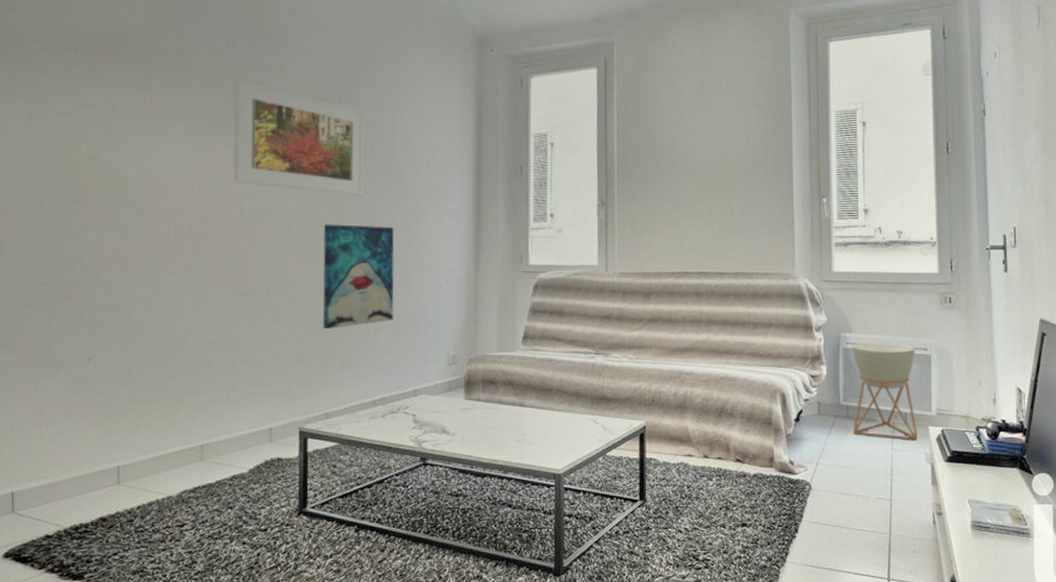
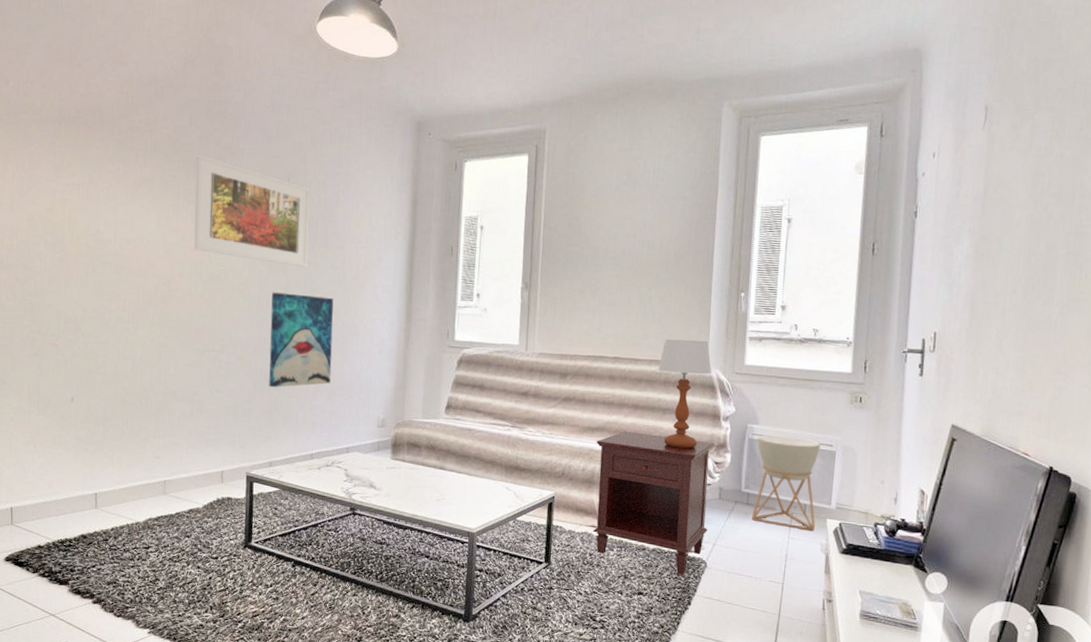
nightstand: none [686,349,809,500] -> present [592,431,714,575]
table lamp: none [745,249,800,363] -> present [658,339,712,449]

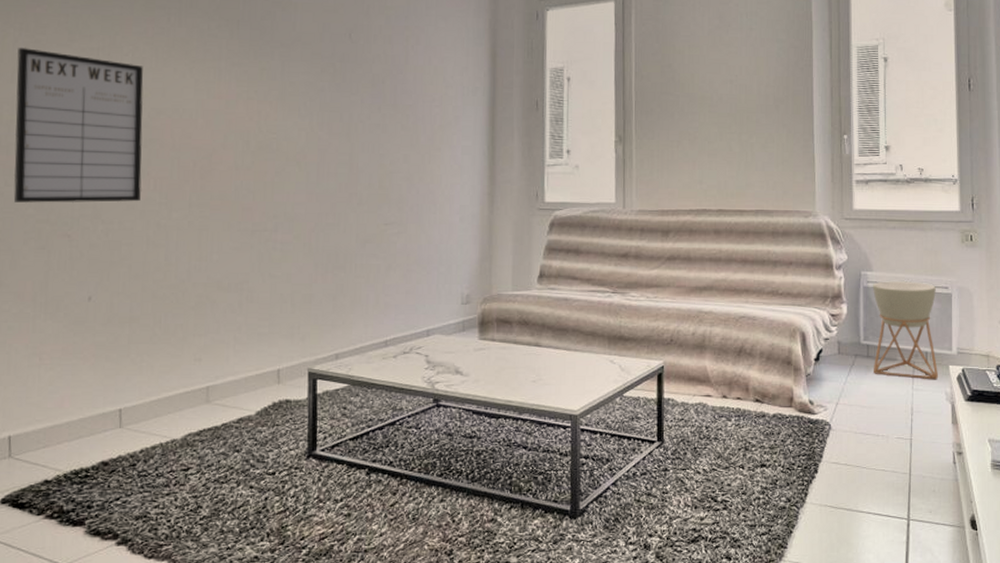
writing board: none [13,181,116,320] -> present [13,48,144,203]
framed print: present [193,154,311,268] -> none [239,10,376,131]
wall art: present [269,292,334,388] -> none [332,160,406,268]
nightstand: present [592,431,714,575] -> none [705,288,829,440]
table lamp: present [658,339,712,449] -> none [765,186,821,302]

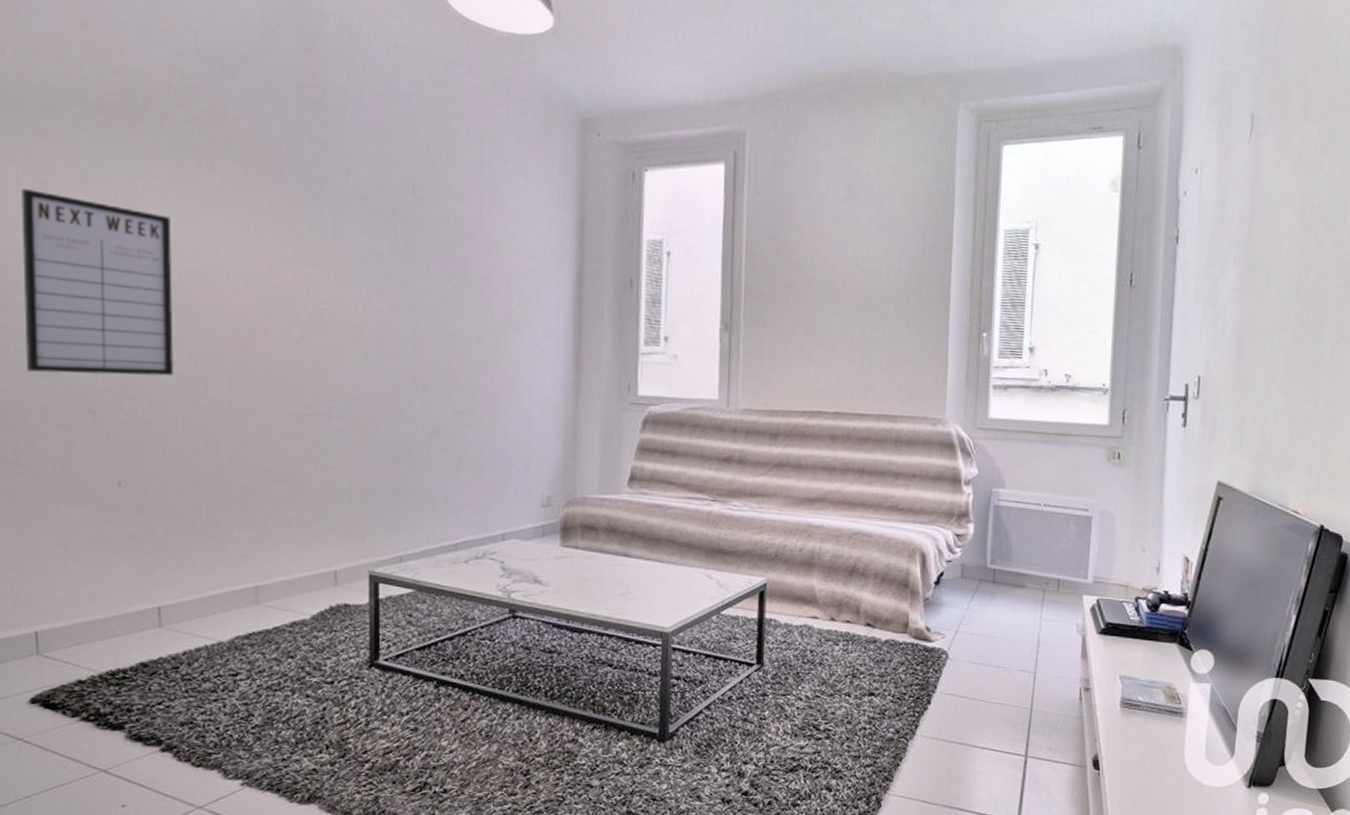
planter: present [873,281,938,380] -> none [999,500,1075,610]

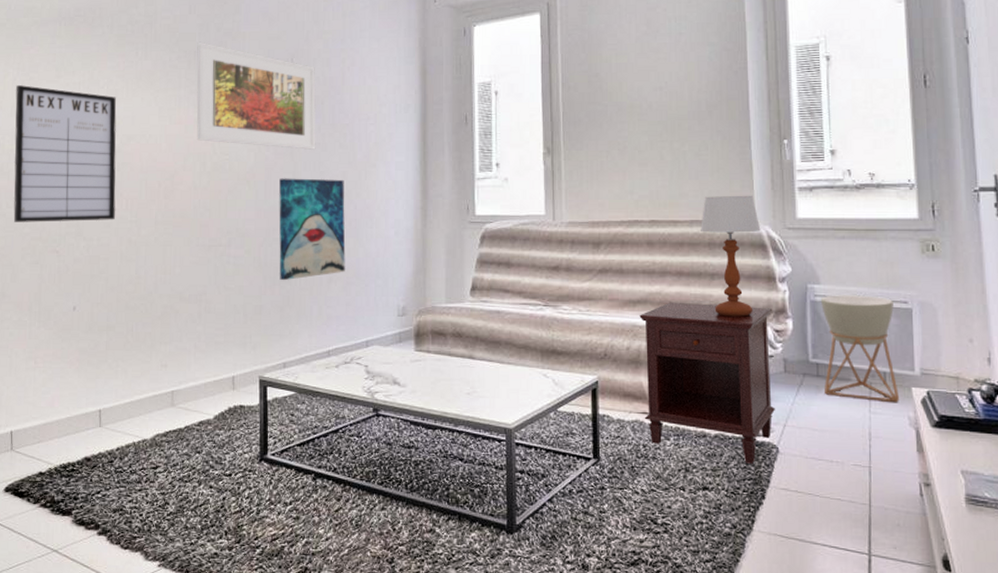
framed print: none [284,155,444,305] -> present [196,41,316,150]
wall art: none [395,337,479,461] -> present [279,178,346,281]
nightstand: none [813,501,954,669] -> present [639,302,775,464]
table lamp: none [888,389,951,520] -> present [701,195,761,317]
planter: none [999,500,1075,610] -> present [821,295,899,403]

